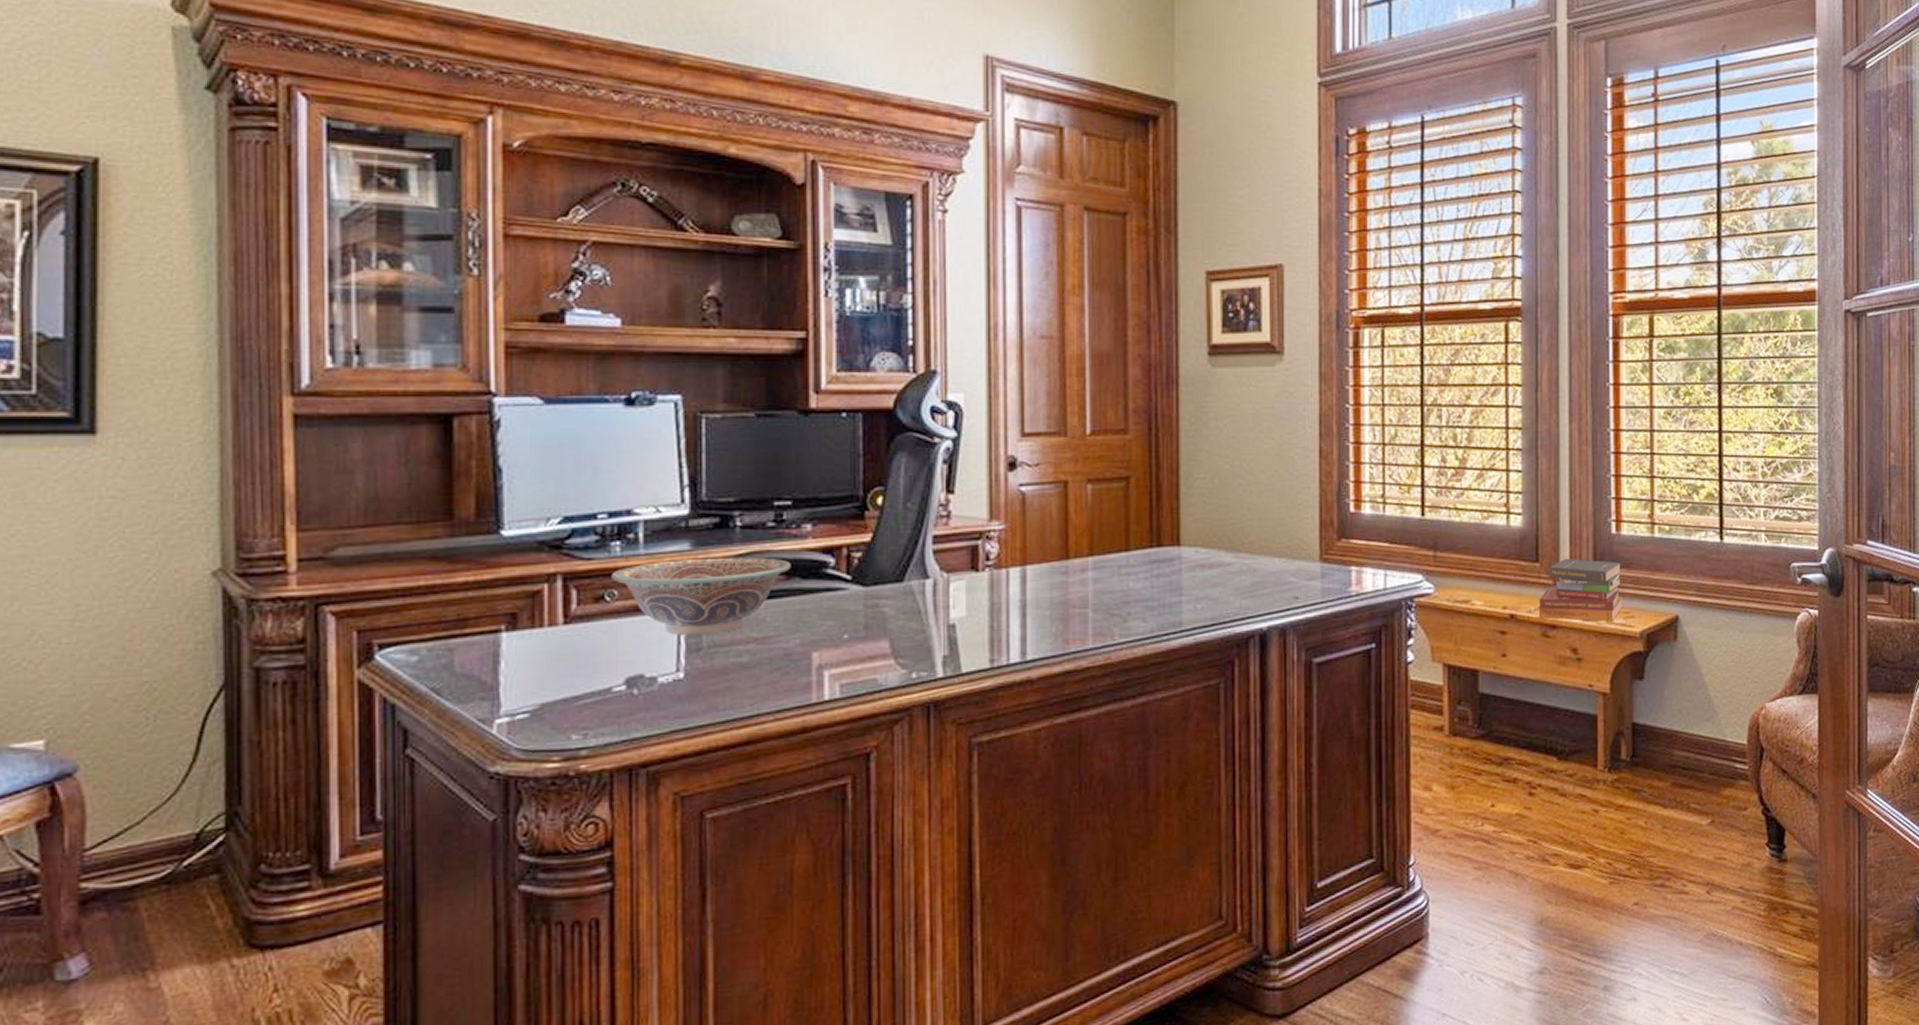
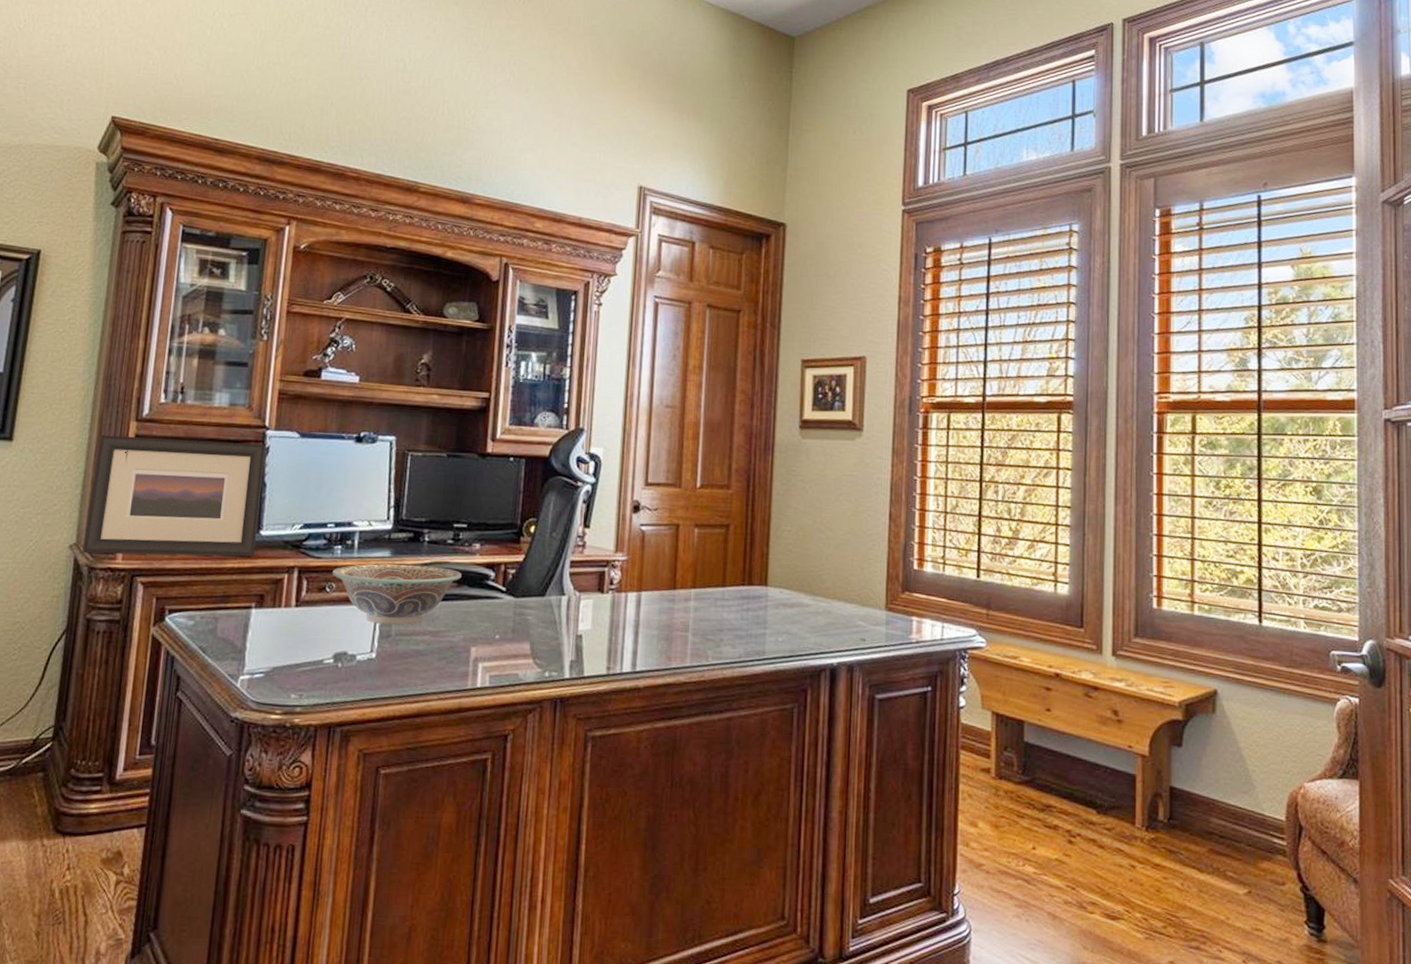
picture frame: none [233,416,497,581] -> present [82,434,266,557]
books: present [1538,558,1624,623] -> none [1081,626,1163,690]

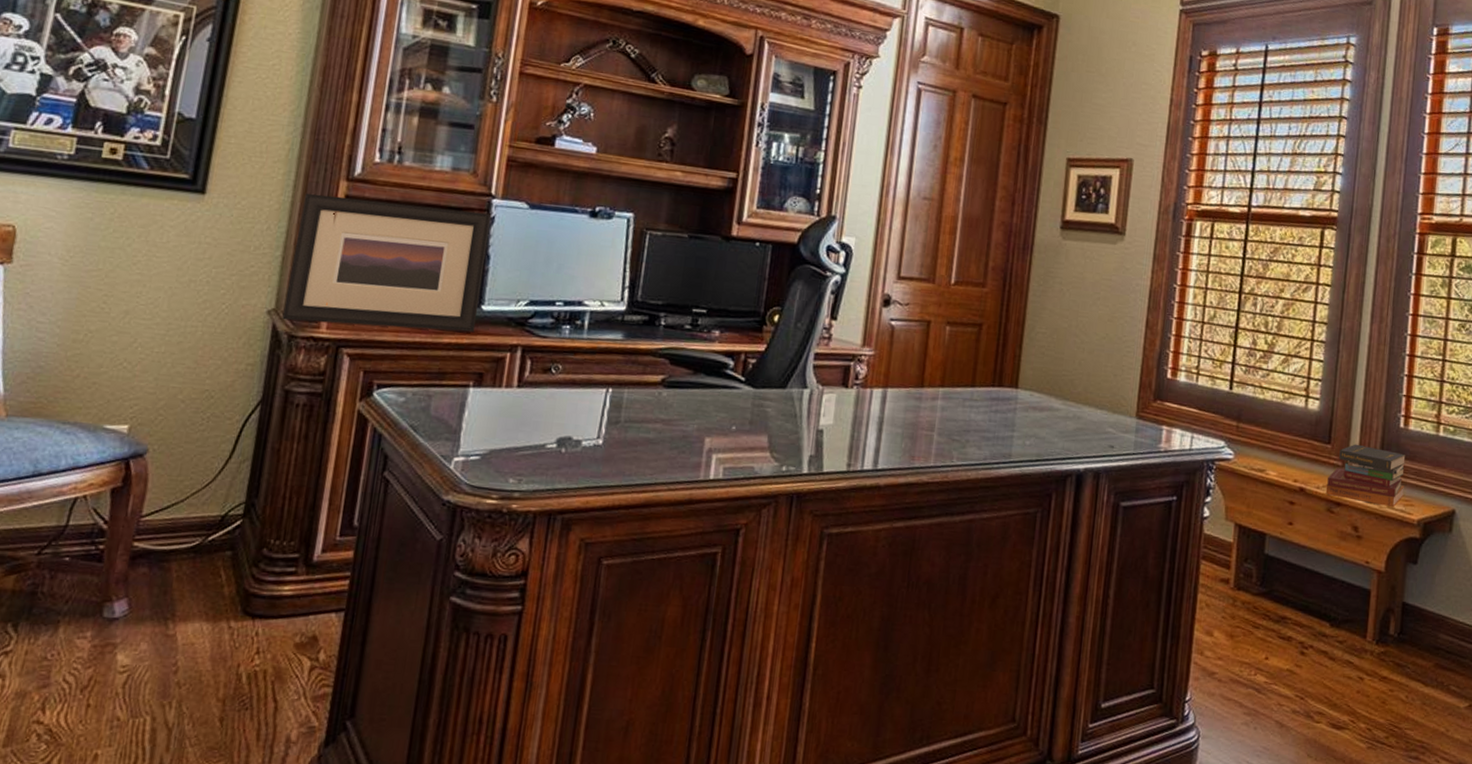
decorative bowl: present [332,564,462,626] -> none [559,346,699,412]
books: none [1081,626,1163,690] -> present [1325,444,1406,508]

